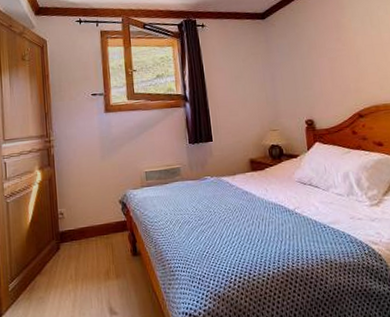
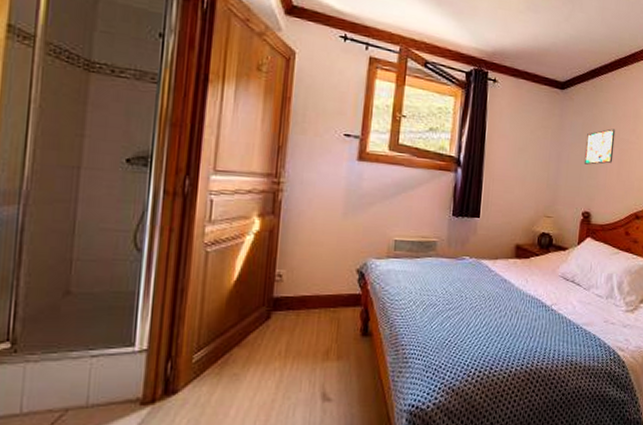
wall art: none [294,42,325,78] -> present [583,129,616,165]

